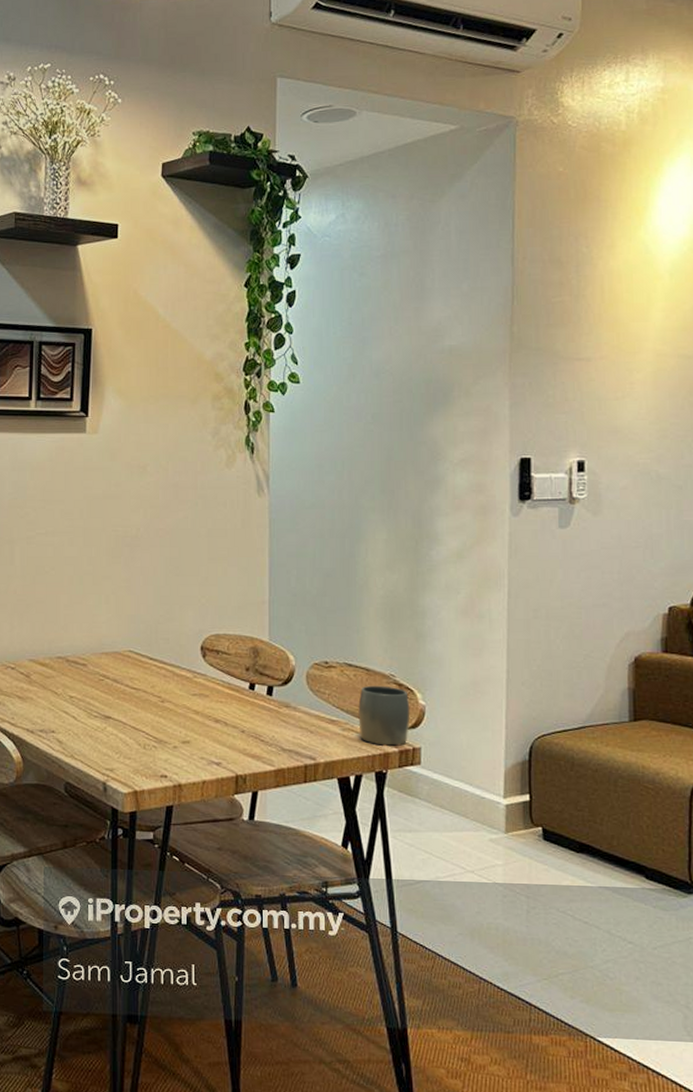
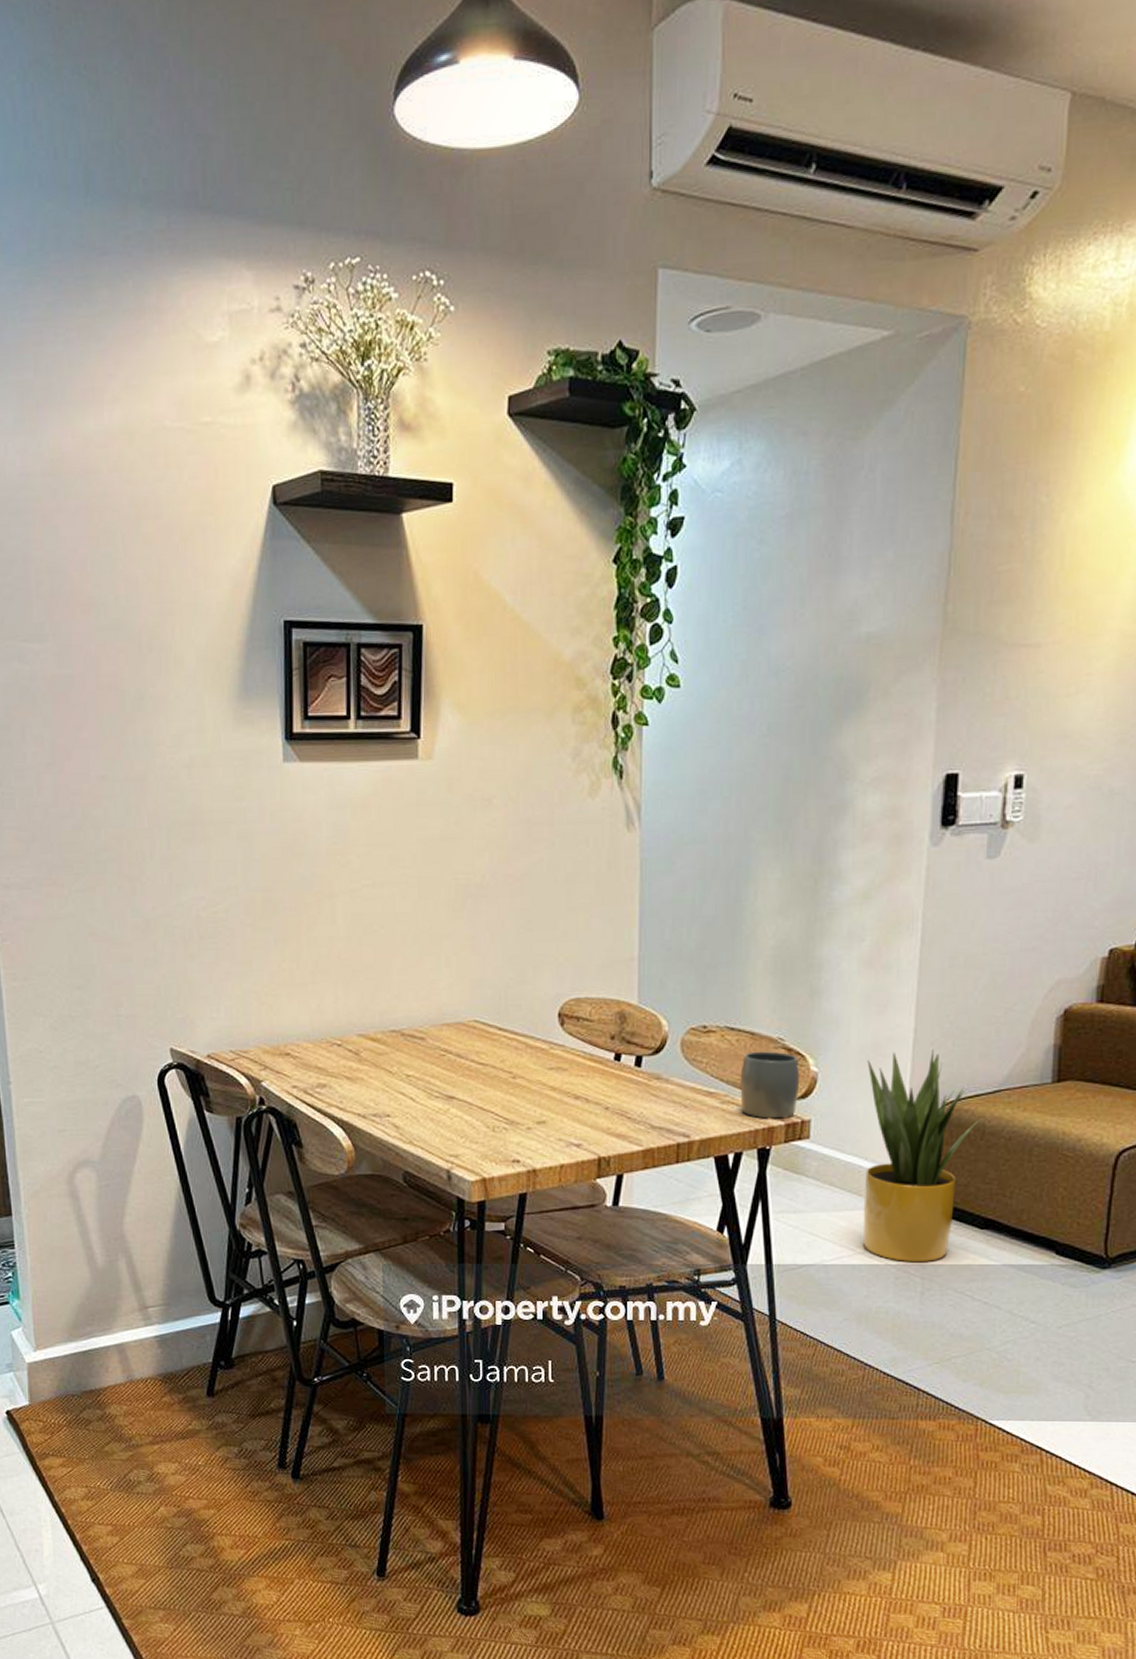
planter: none [468,688,569,882] -> present [863,1049,980,1261]

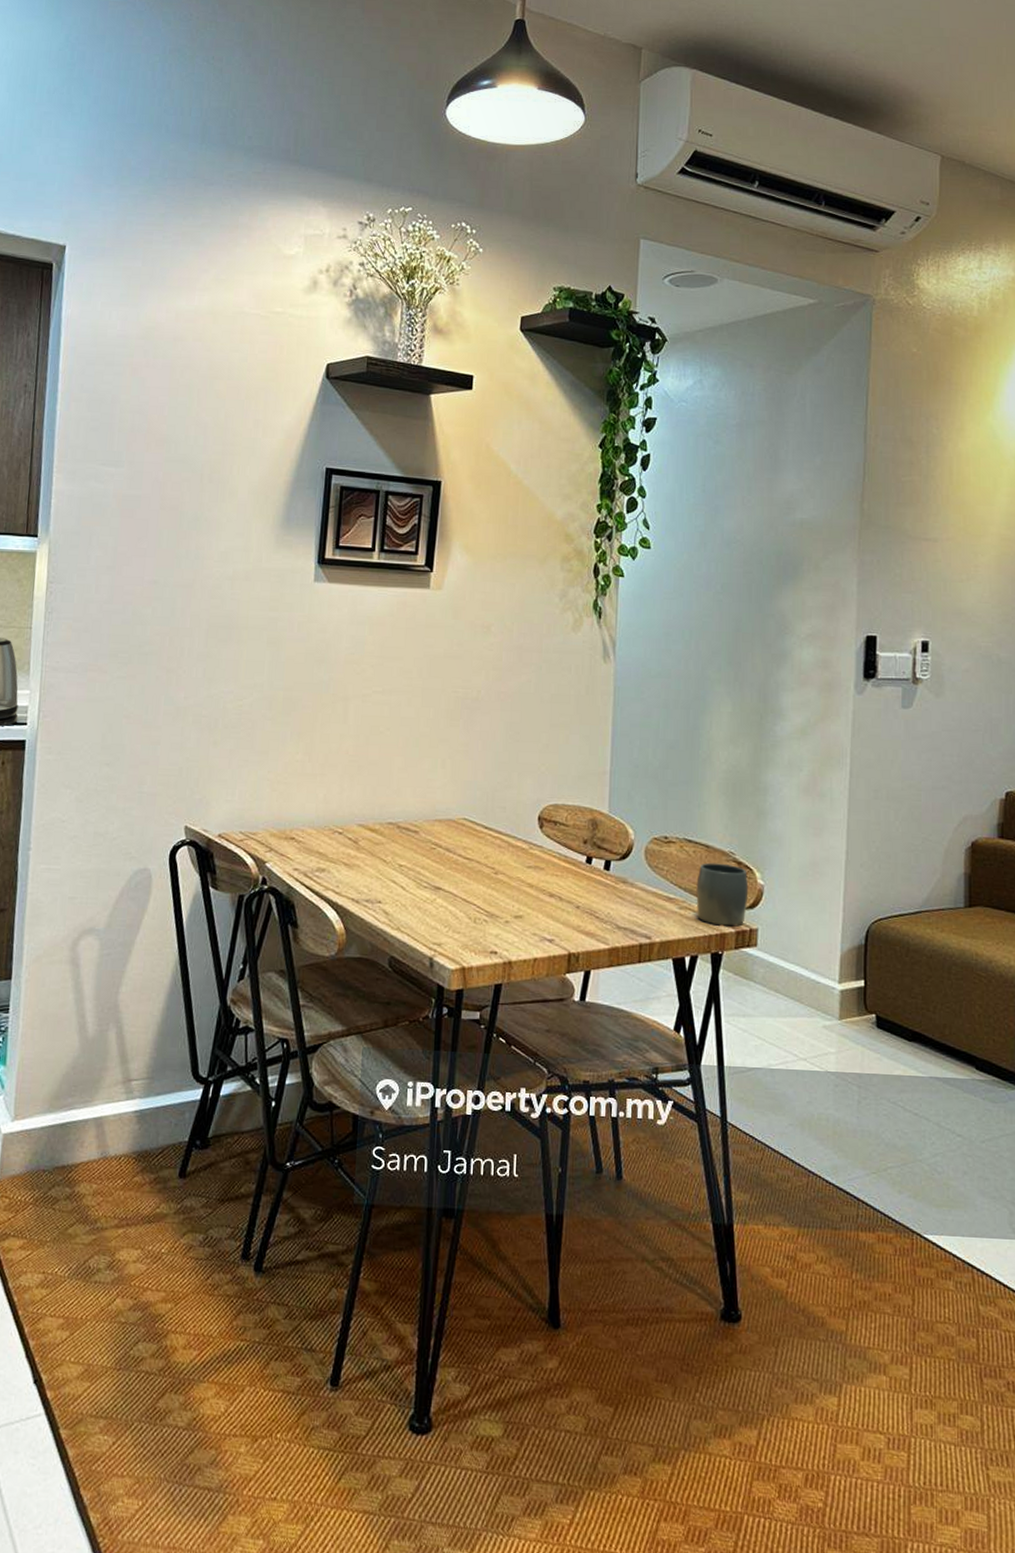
planter: present [863,1049,980,1261] -> none [805,870,905,1071]

